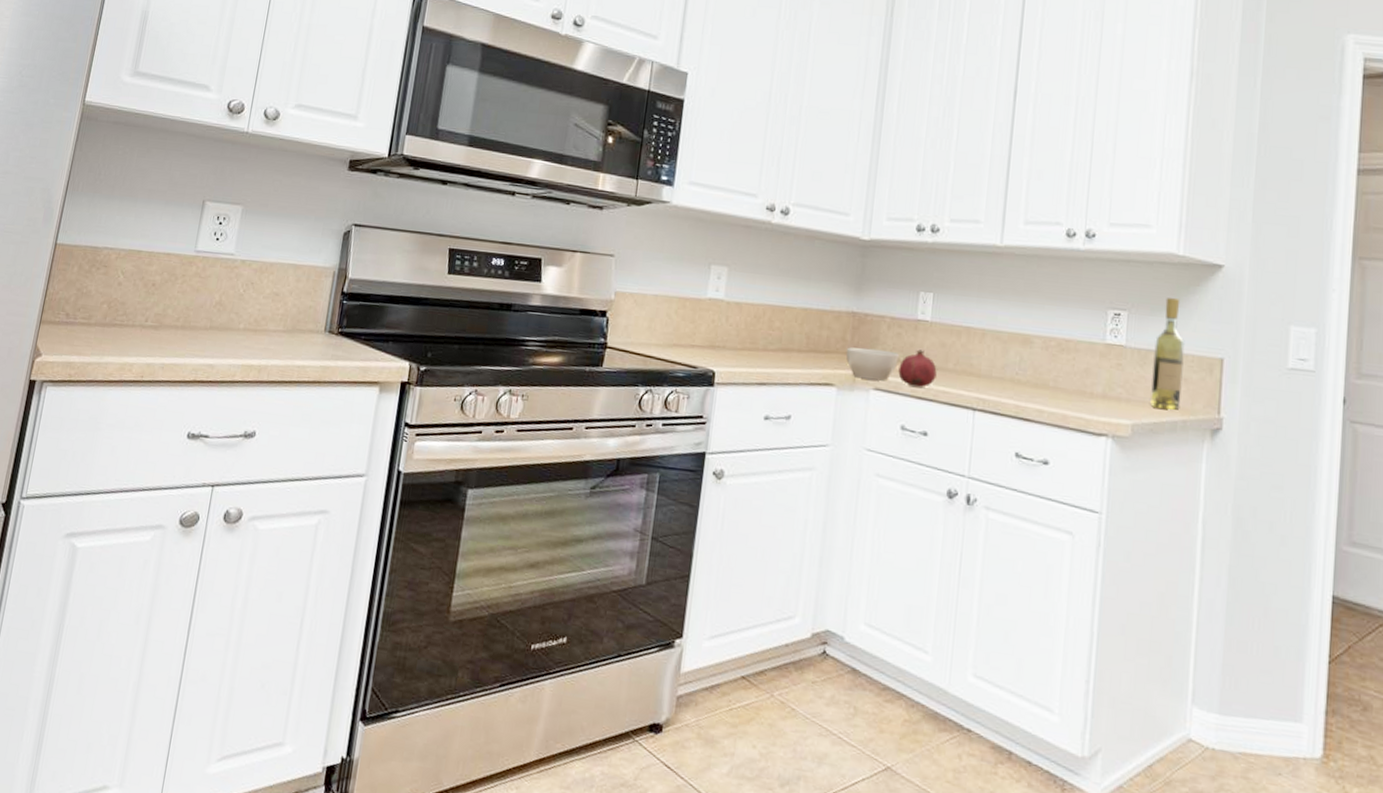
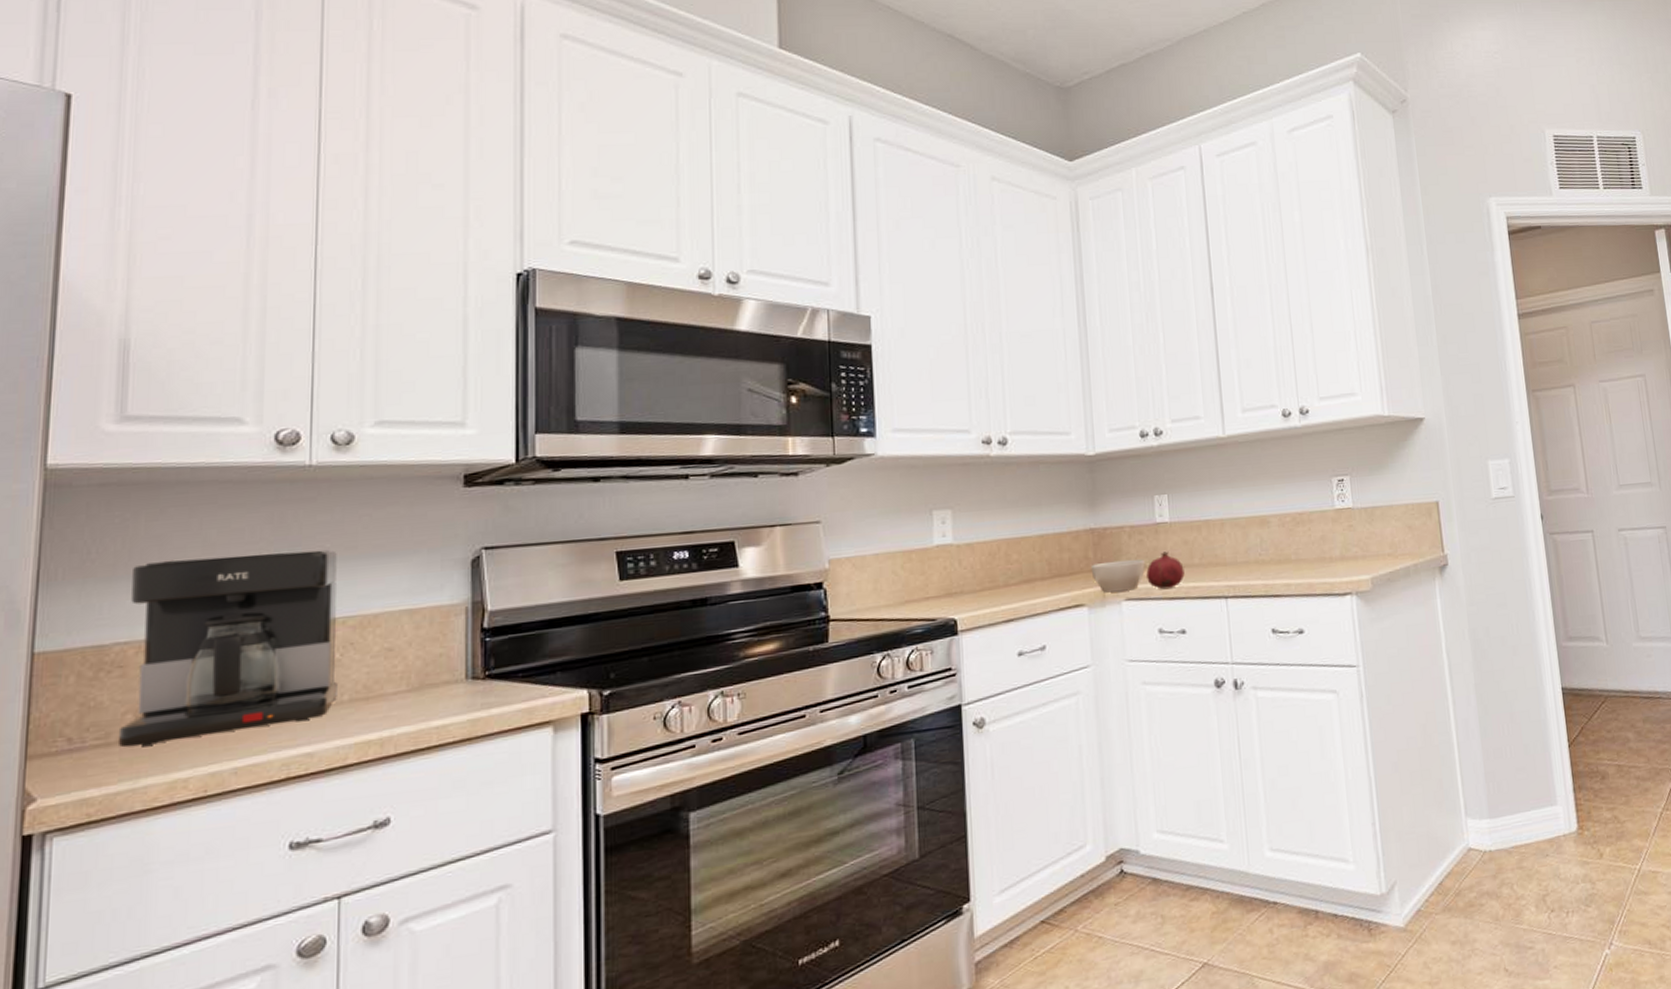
coffee maker: none [96,190,254,338] -> present [119,549,337,748]
bottle: present [1150,298,1185,411] -> none [1377,456,1410,559]

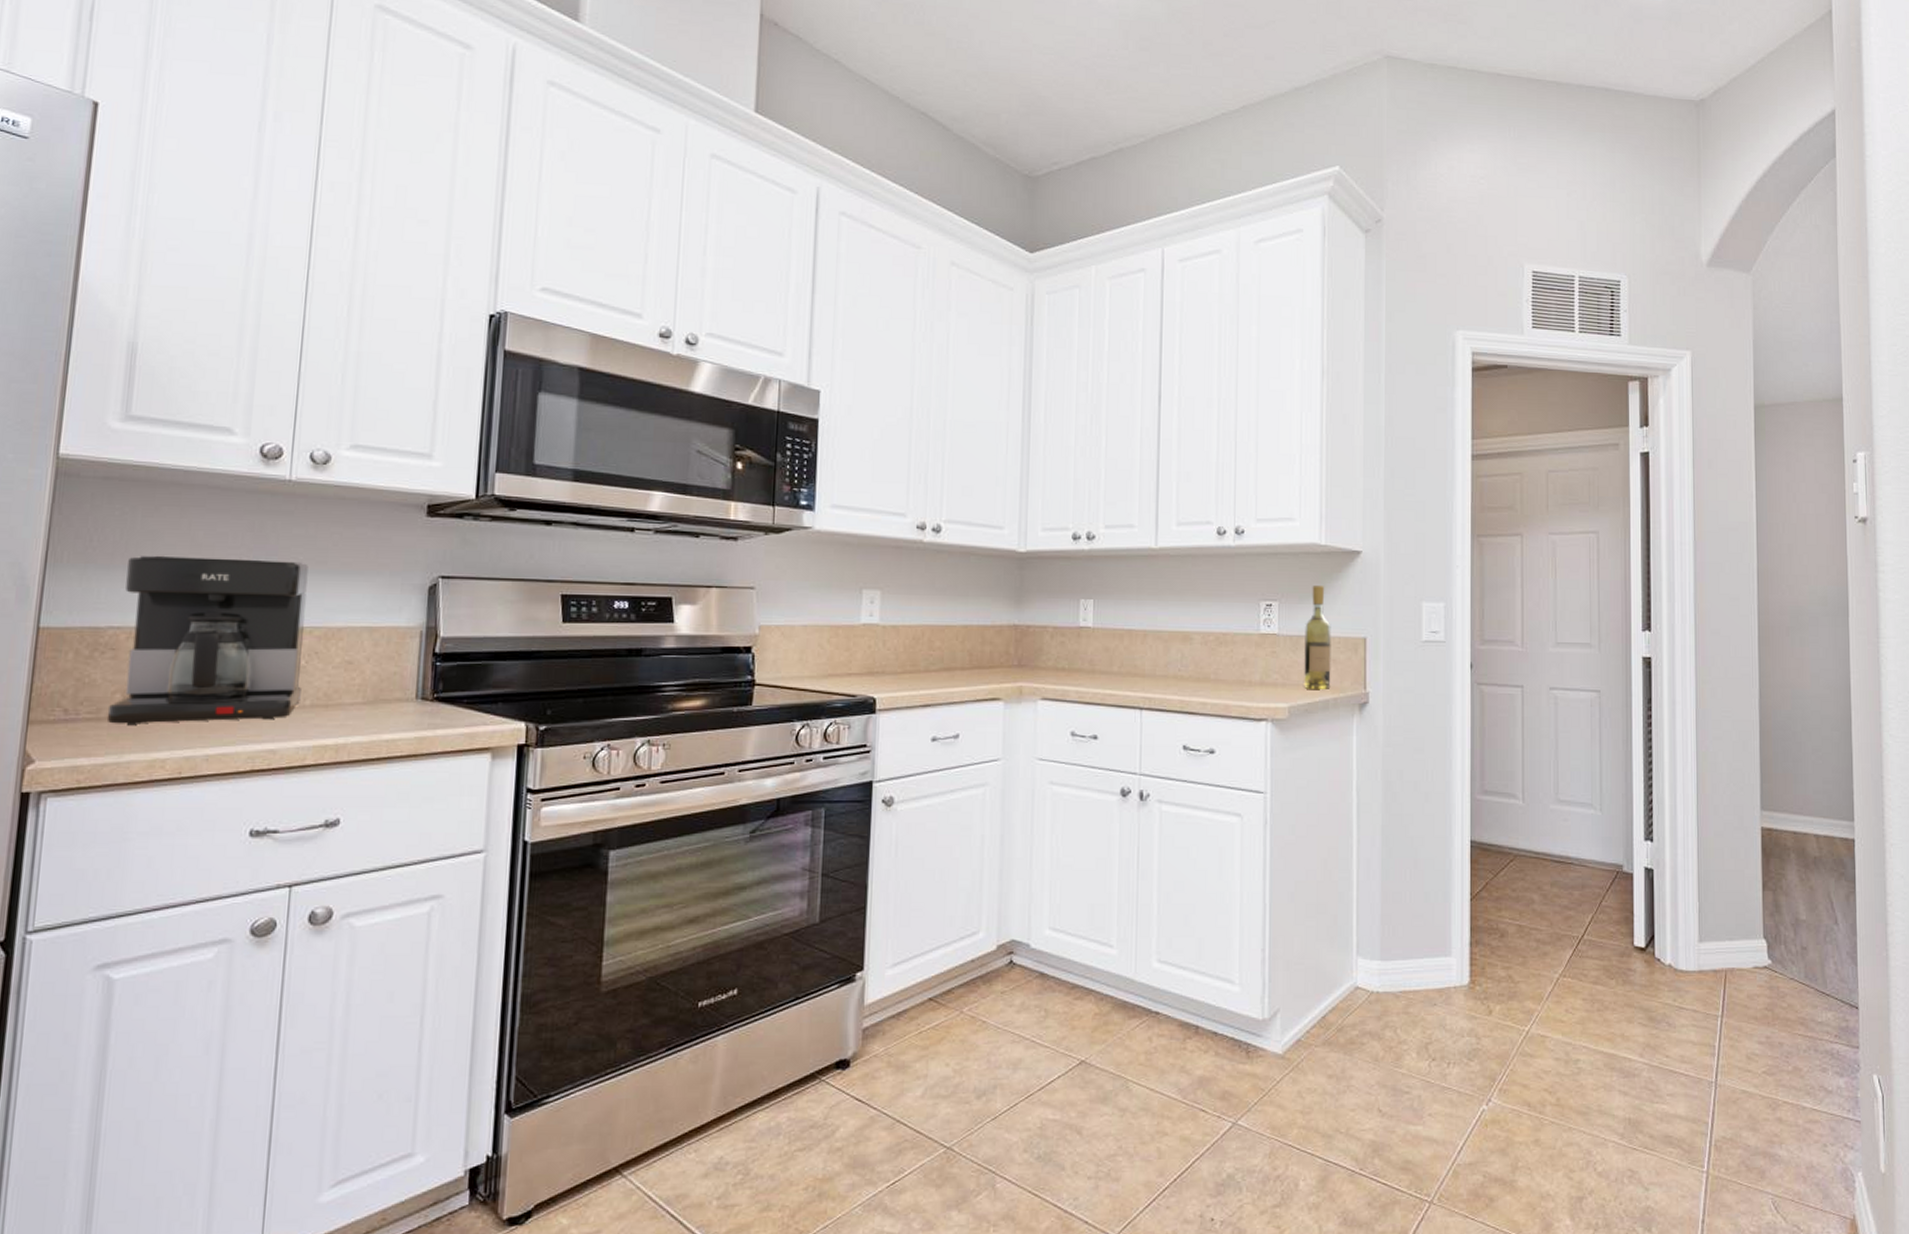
bowl: present [1090,559,1146,593] -> none [1010,659,1065,690]
fruit: present [1146,551,1185,590] -> none [1064,656,1102,694]
bottle: none [1377,456,1410,559] -> present [1304,586,1331,691]

